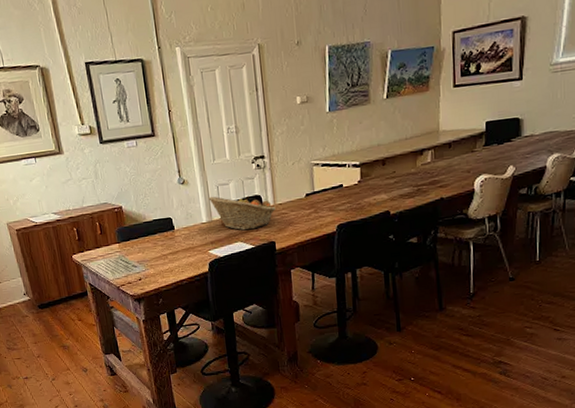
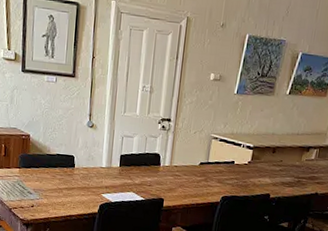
fruit basket: present [208,195,276,231] -> none [112,144,171,184]

